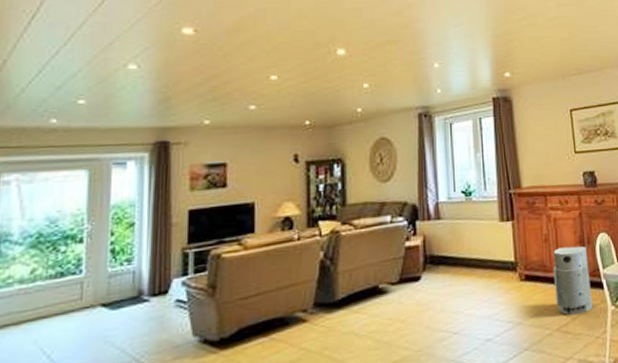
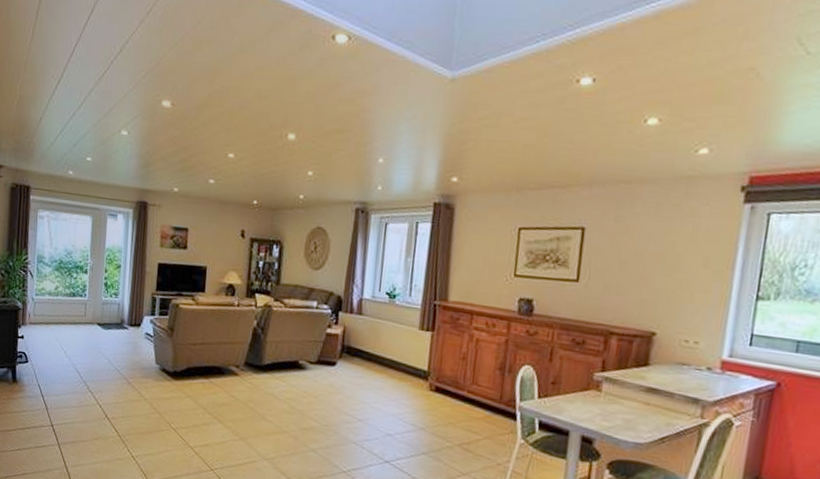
air purifier: present [553,246,593,316] -> none [462,369,506,438]

